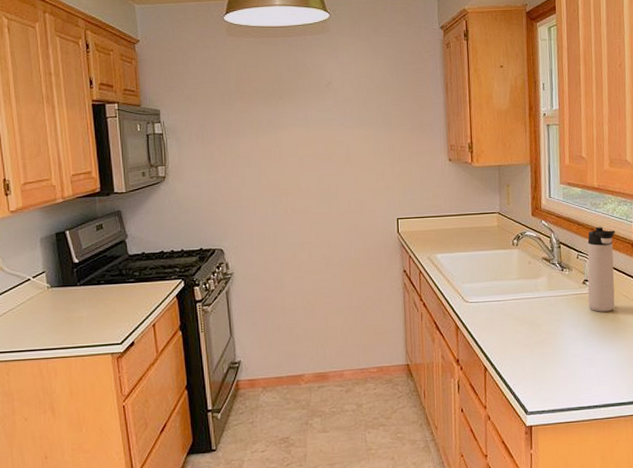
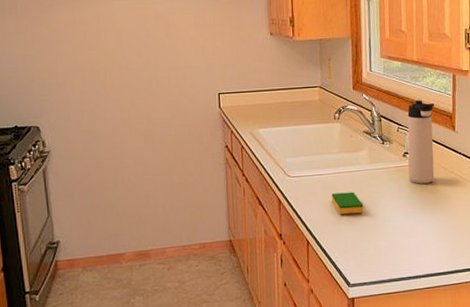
dish sponge: none [509,318,542,342] -> present [331,192,364,215]

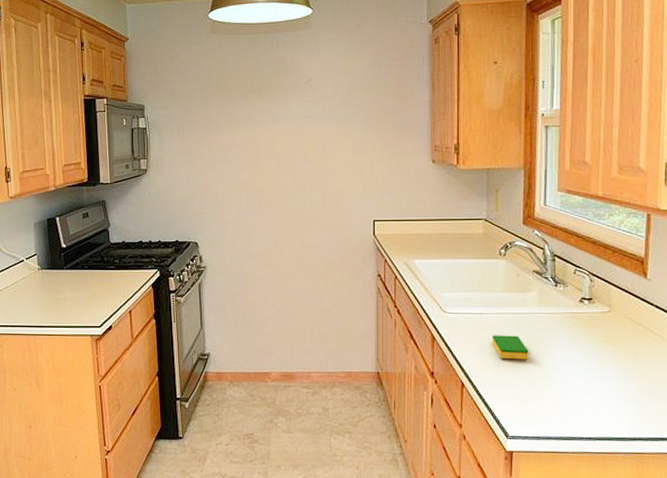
thermos bottle: present [407,100,435,184] -> none [585,240,621,335]

